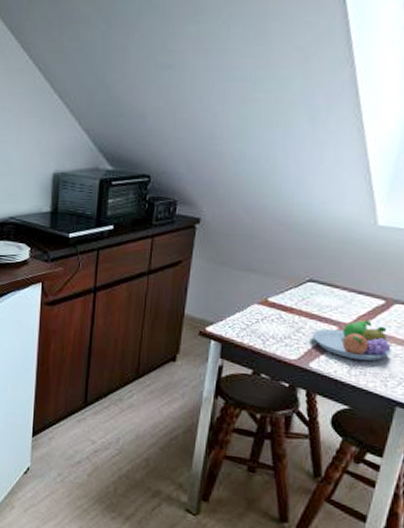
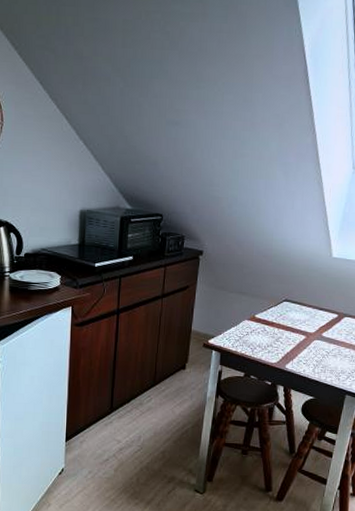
fruit bowl: present [312,320,393,361] -> none [287,330,344,362]

